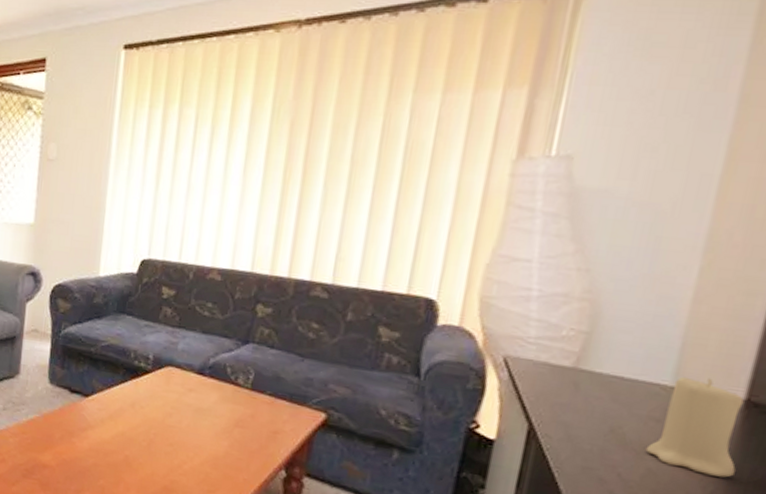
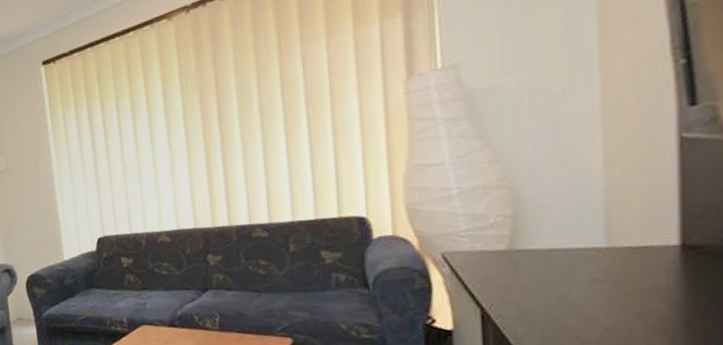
candle: present [645,376,744,478] -> none [597,232,689,322]

